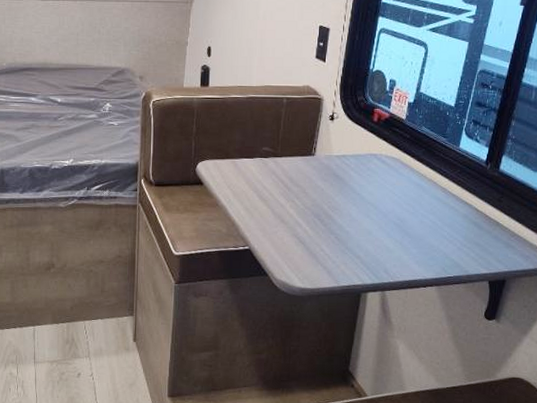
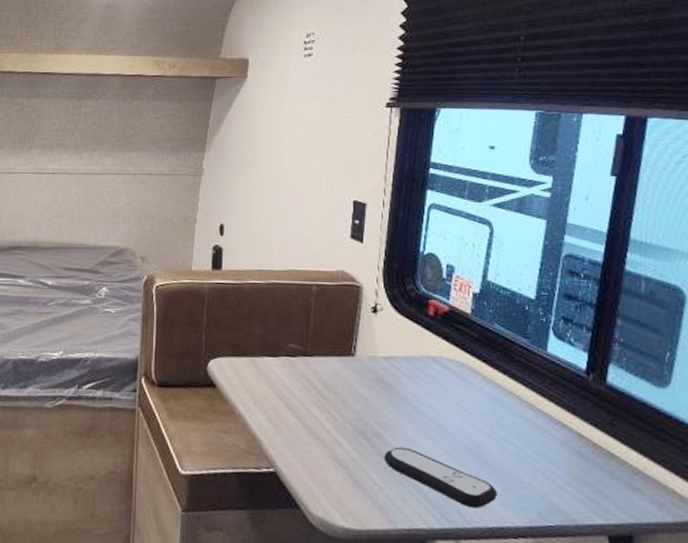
remote control: none [333,225,414,268] -> present [384,446,497,509]

